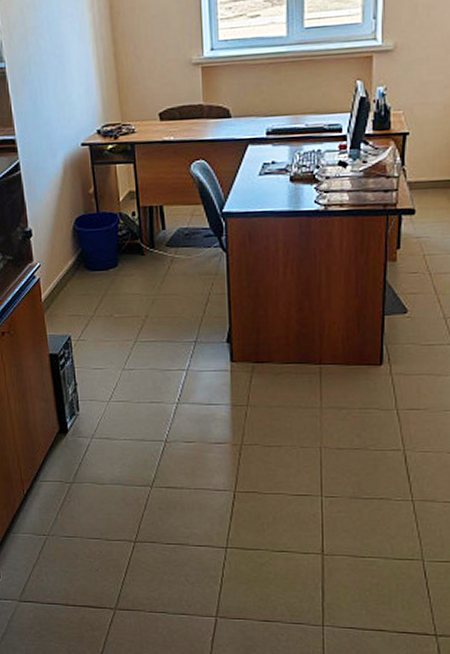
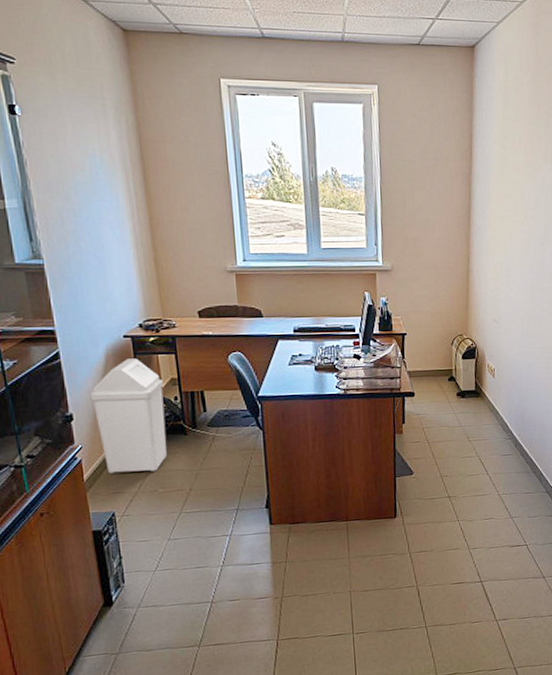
trash can: none [48,169,123,295] -> present [90,358,167,474]

